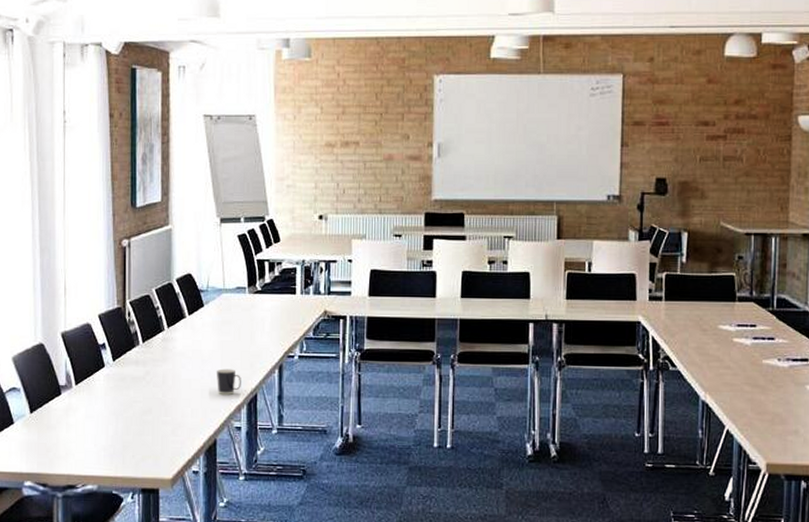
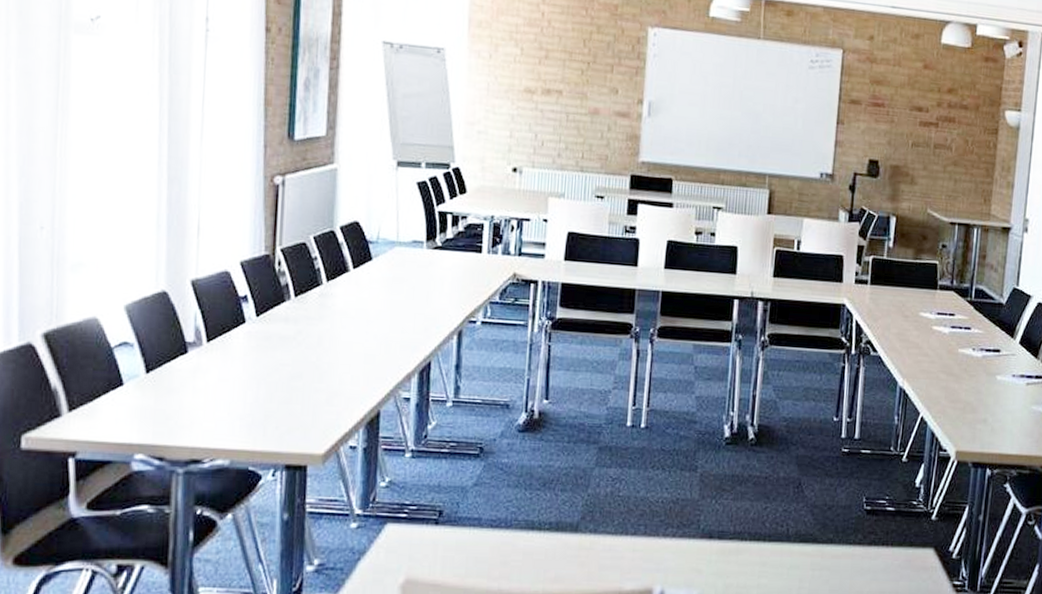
mug: present [216,368,241,395] -> none [383,331,413,361]

